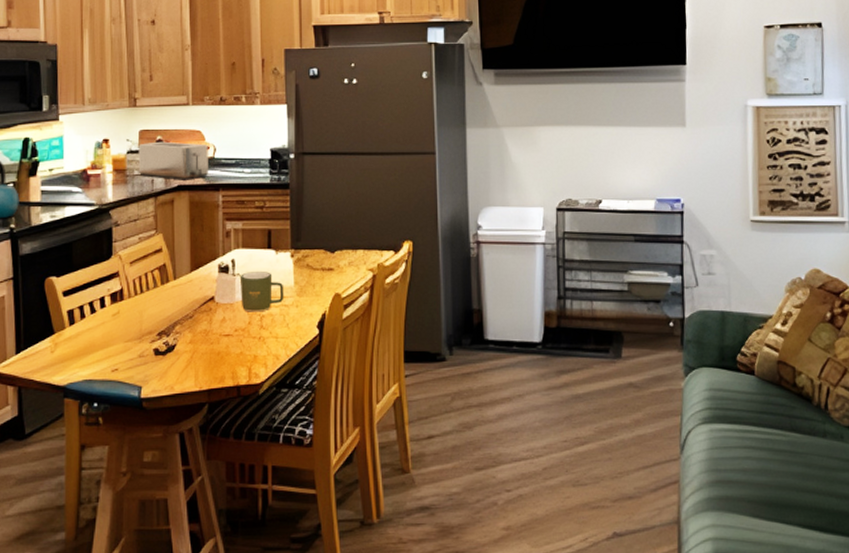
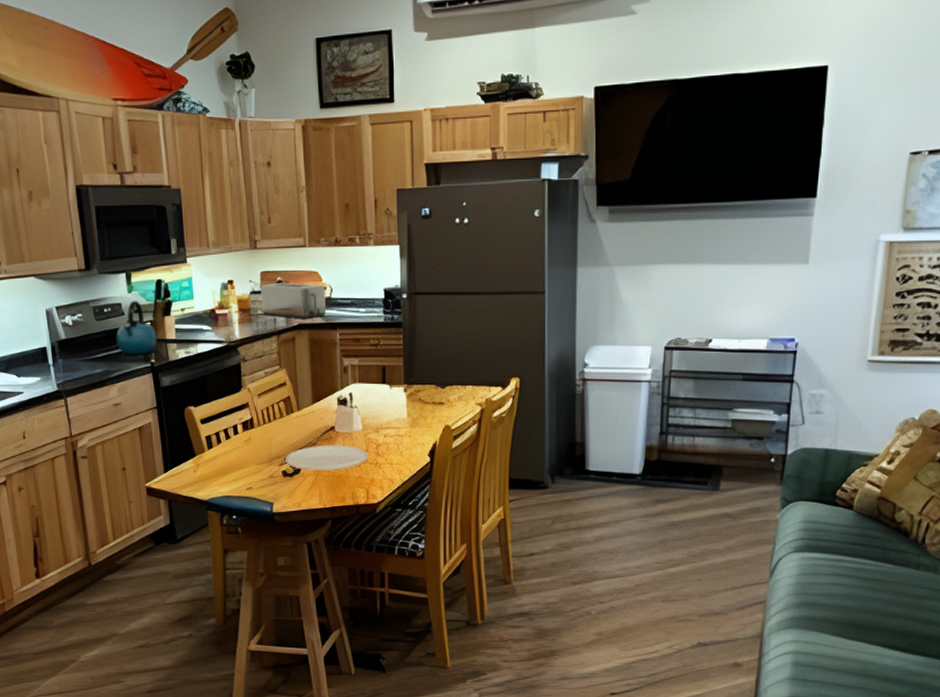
plate: none [157,317,251,348] -> present [285,445,368,471]
mug: present [239,272,284,312] -> none [357,405,398,441]

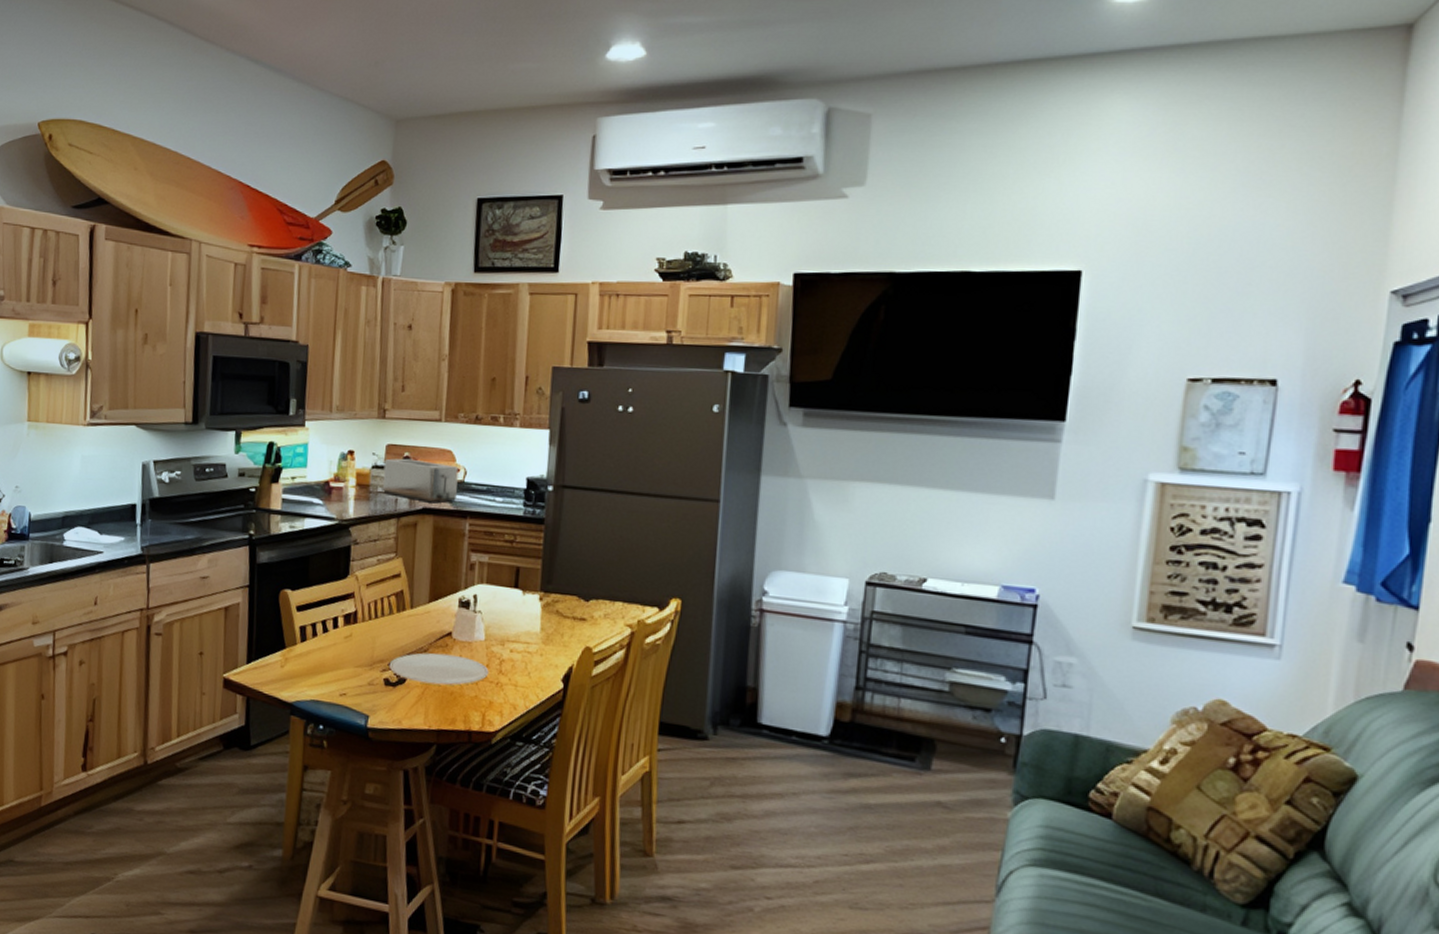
kettle: present [116,301,157,355] -> none [214,463,261,524]

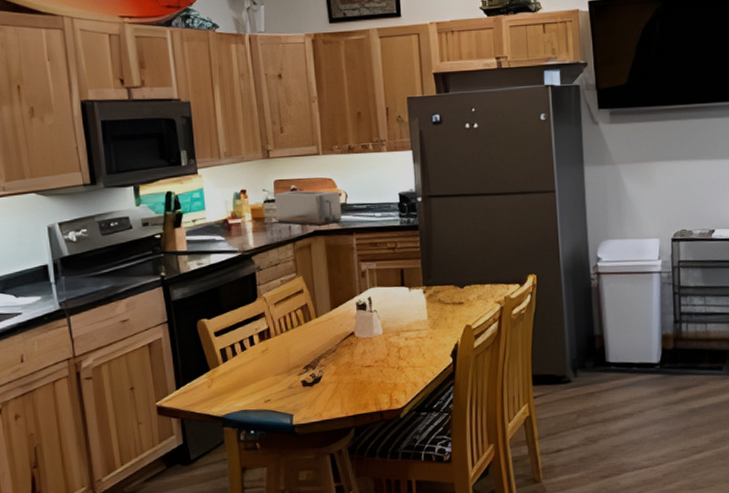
plate: present [389,652,489,686] -> none [304,350,390,379]

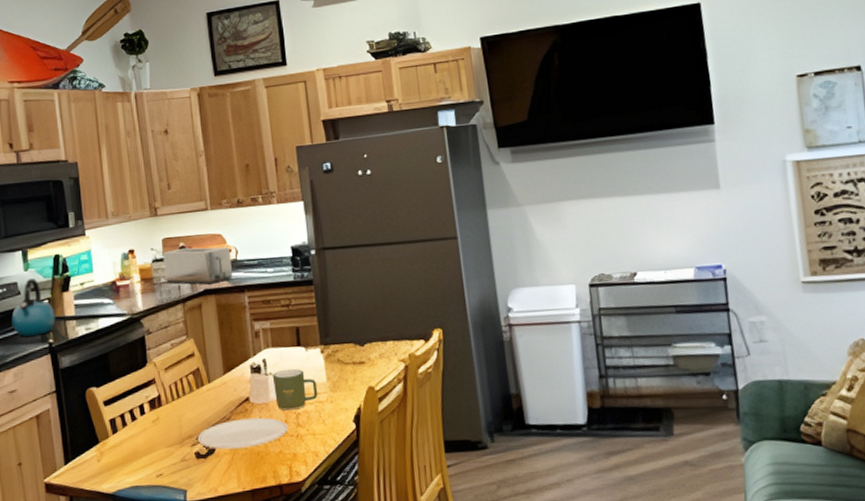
kettle: none [123,214,168,269] -> present [11,278,56,337]
plate: none [304,350,390,379] -> present [197,417,288,450]
mug: none [376,307,419,345] -> present [272,369,318,411]

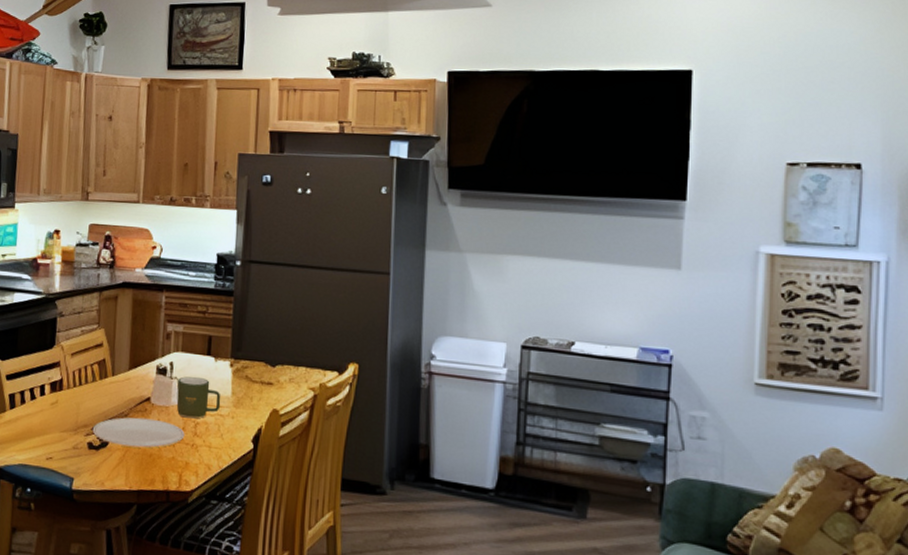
toaster: present [163,247,232,285] -> none [86,236,155,278]

